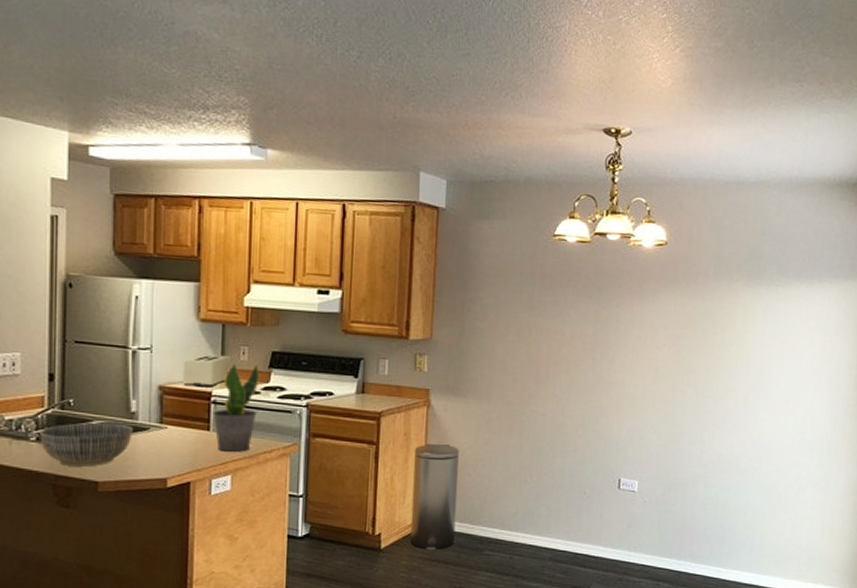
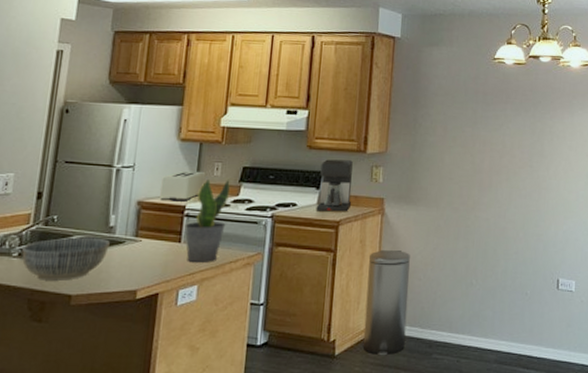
coffee maker: none [354,345,394,403] -> present [315,159,353,212]

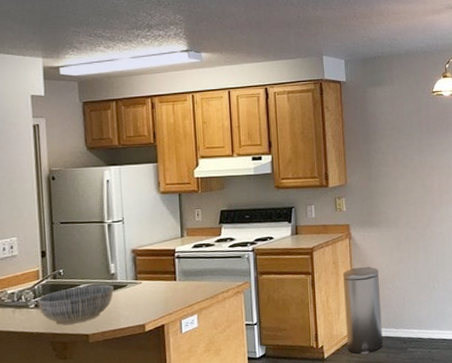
toaster: present [160,170,206,202] -> none [150,218,189,247]
potted plant: present [185,178,230,262] -> none [177,222,213,296]
coffee maker: present [315,159,353,212] -> none [290,195,322,242]

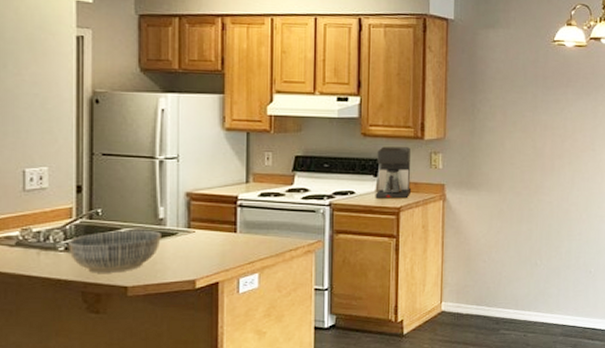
coffee maker: none [290,195,322,242] -> present [375,147,412,199]
pedal bin: present [342,267,383,355] -> none [430,235,475,333]

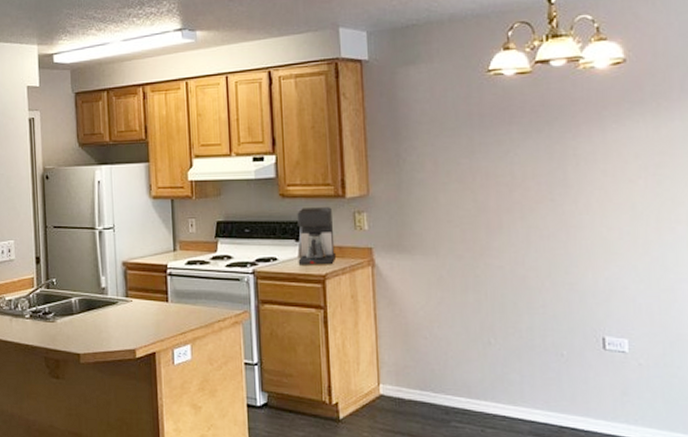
bowl: present [68,230,161,273] -> none [32,299,105,340]

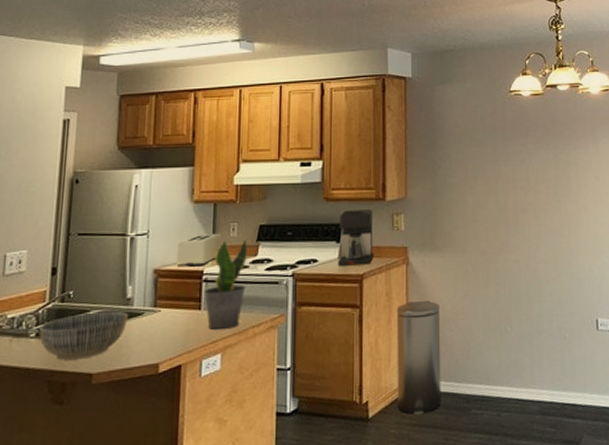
bowl: none [32,299,105,340] -> present [39,311,128,360]
toaster: none [141,228,182,261] -> present [176,233,222,267]
potted plant: none [170,235,208,321] -> present [204,239,247,330]
pedal bin: none [363,306,417,422] -> present [396,301,441,416]

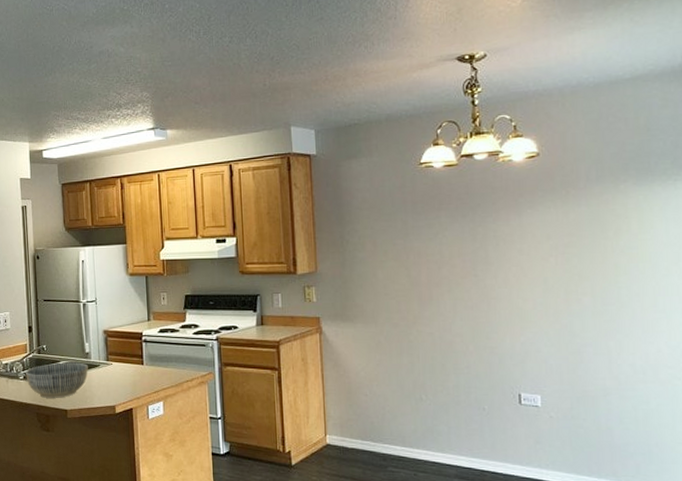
toaster: present [176,233,222,267] -> none [120,301,155,329]
potted plant: present [204,239,247,330] -> none [144,307,178,382]
coffee maker: present [337,209,375,266] -> none [255,282,289,333]
pedal bin: present [396,301,441,416] -> none [312,367,358,467]

